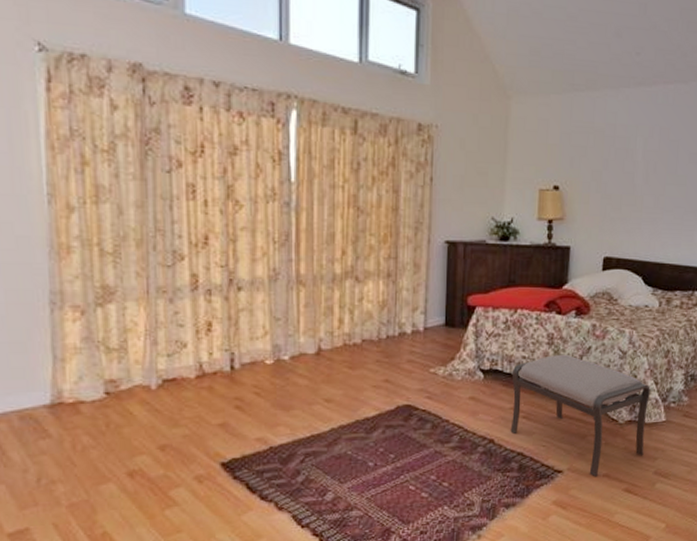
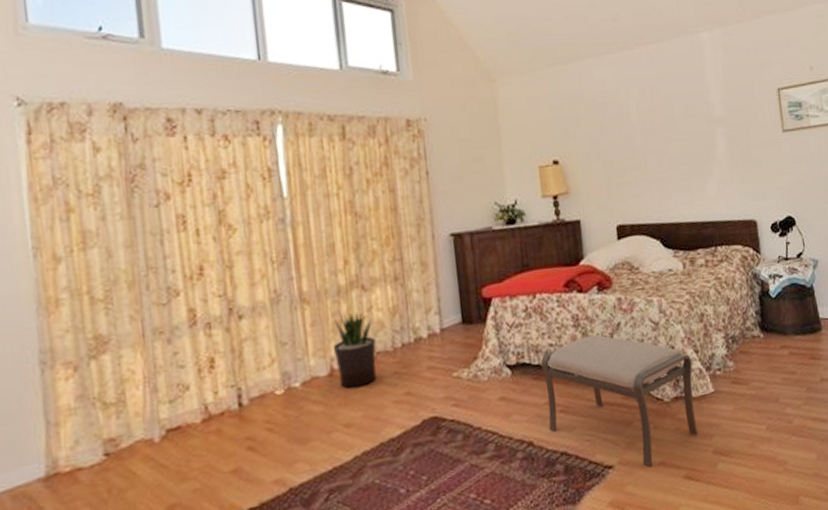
planter: none [322,297,363,369] -> present [332,311,376,389]

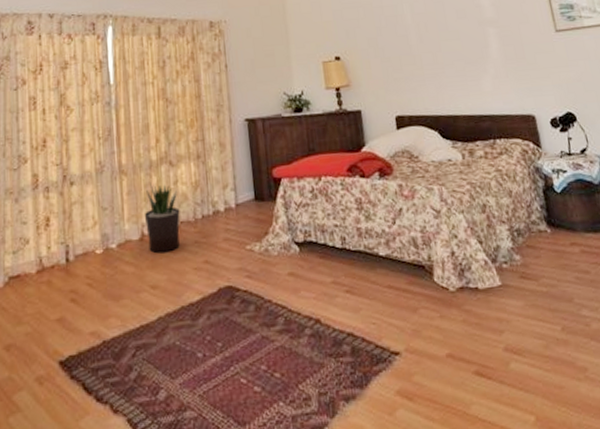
ottoman: present [540,334,698,467] -> none [326,218,487,358]

